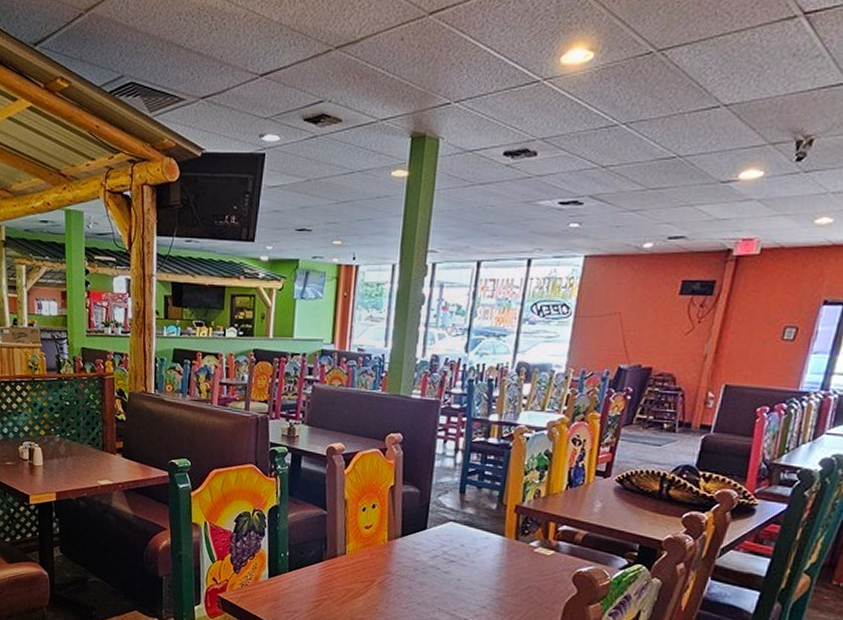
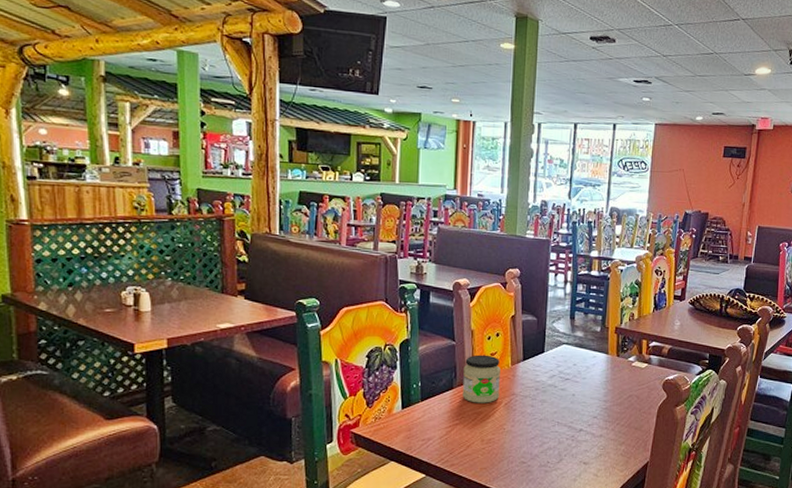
jar: none [332,526,375,580] -> present [462,354,500,403]

